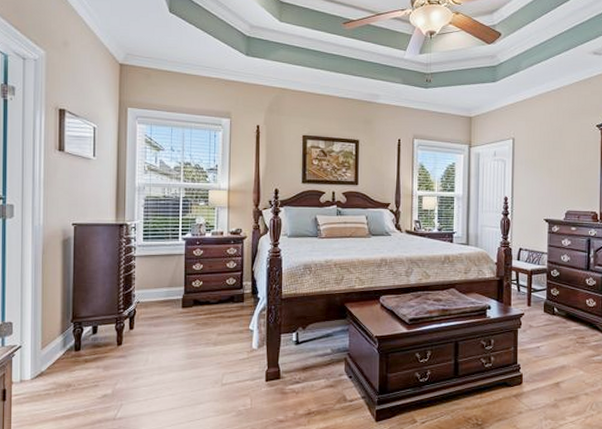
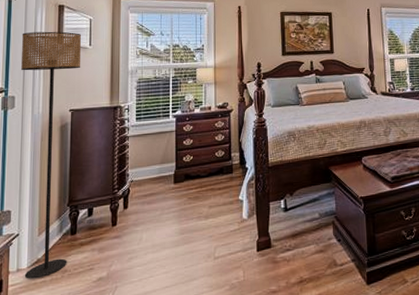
floor lamp: none [19,137,85,391] -> present [21,31,82,279]

